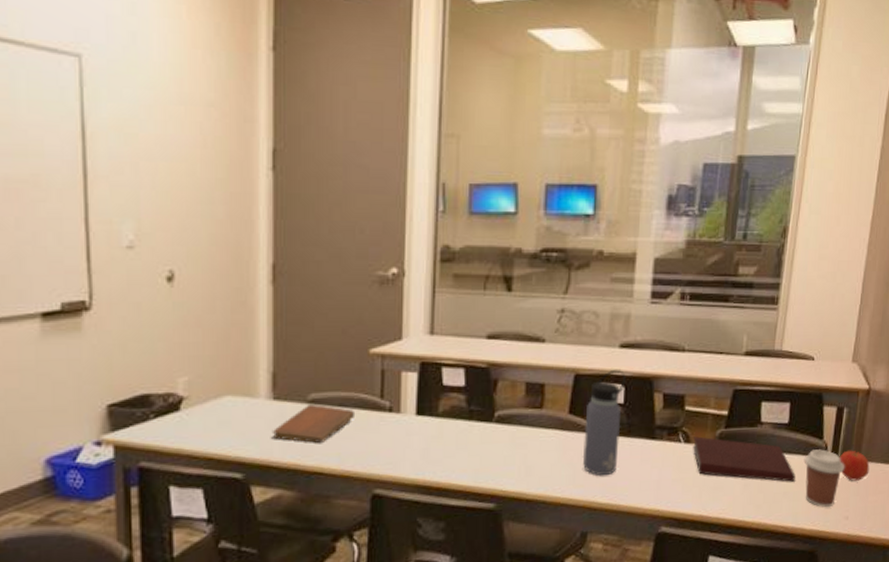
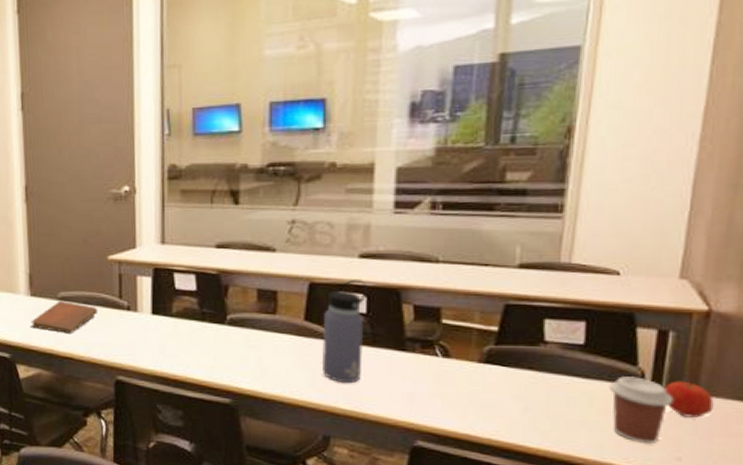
notebook: present [693,436,795,482] -> none [454,351,597,410]

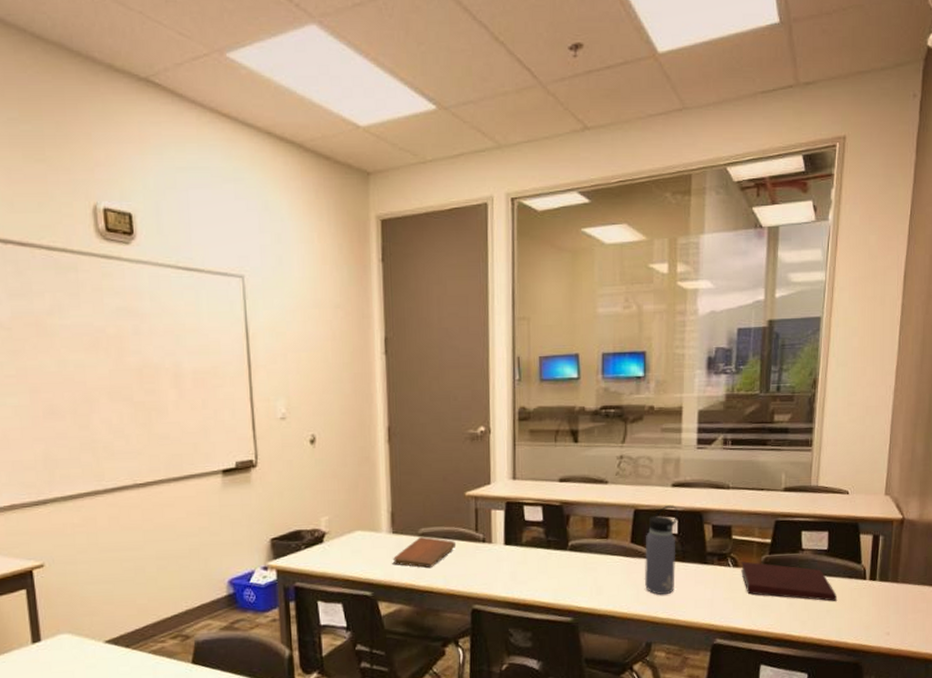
notebook: none [454,351,597,410] -> present [741,561,837,601]
coffee cup: present [609,376,674,443] -> none [844,572,884,624]
apple: present [665,380,714,418] -> none [878,573,907,601]

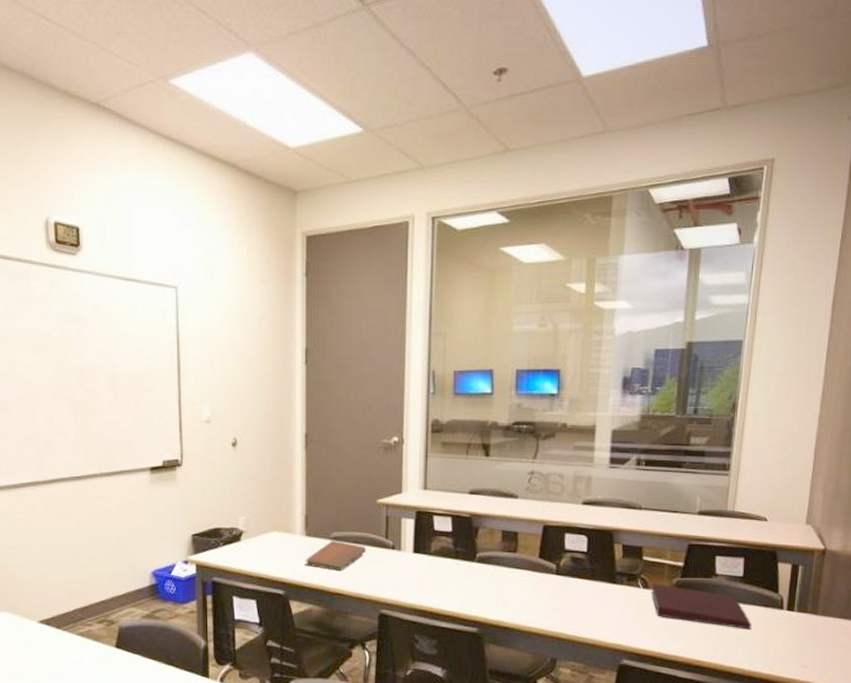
water bottle: present [644,505,679,595] -> none [551,523,589,612]

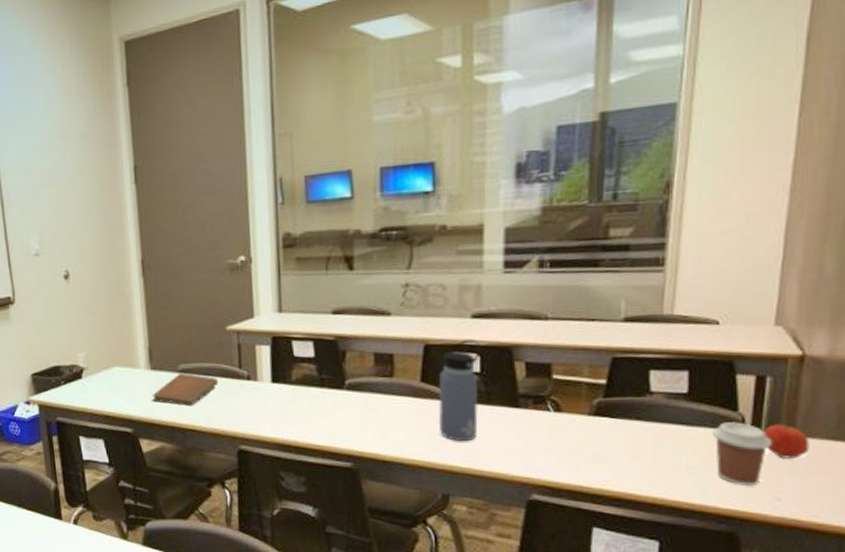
water bottle: none [551,523,589,612] -> present [438,340,481,442]
notebook: present [651,583,751,629] -> none [565,405,701,456]
coffee cup: none [759,602,802,655] -> present [712,422,772,485]
apple: none [796,604,828,633] -> present [764,424,810,459]

